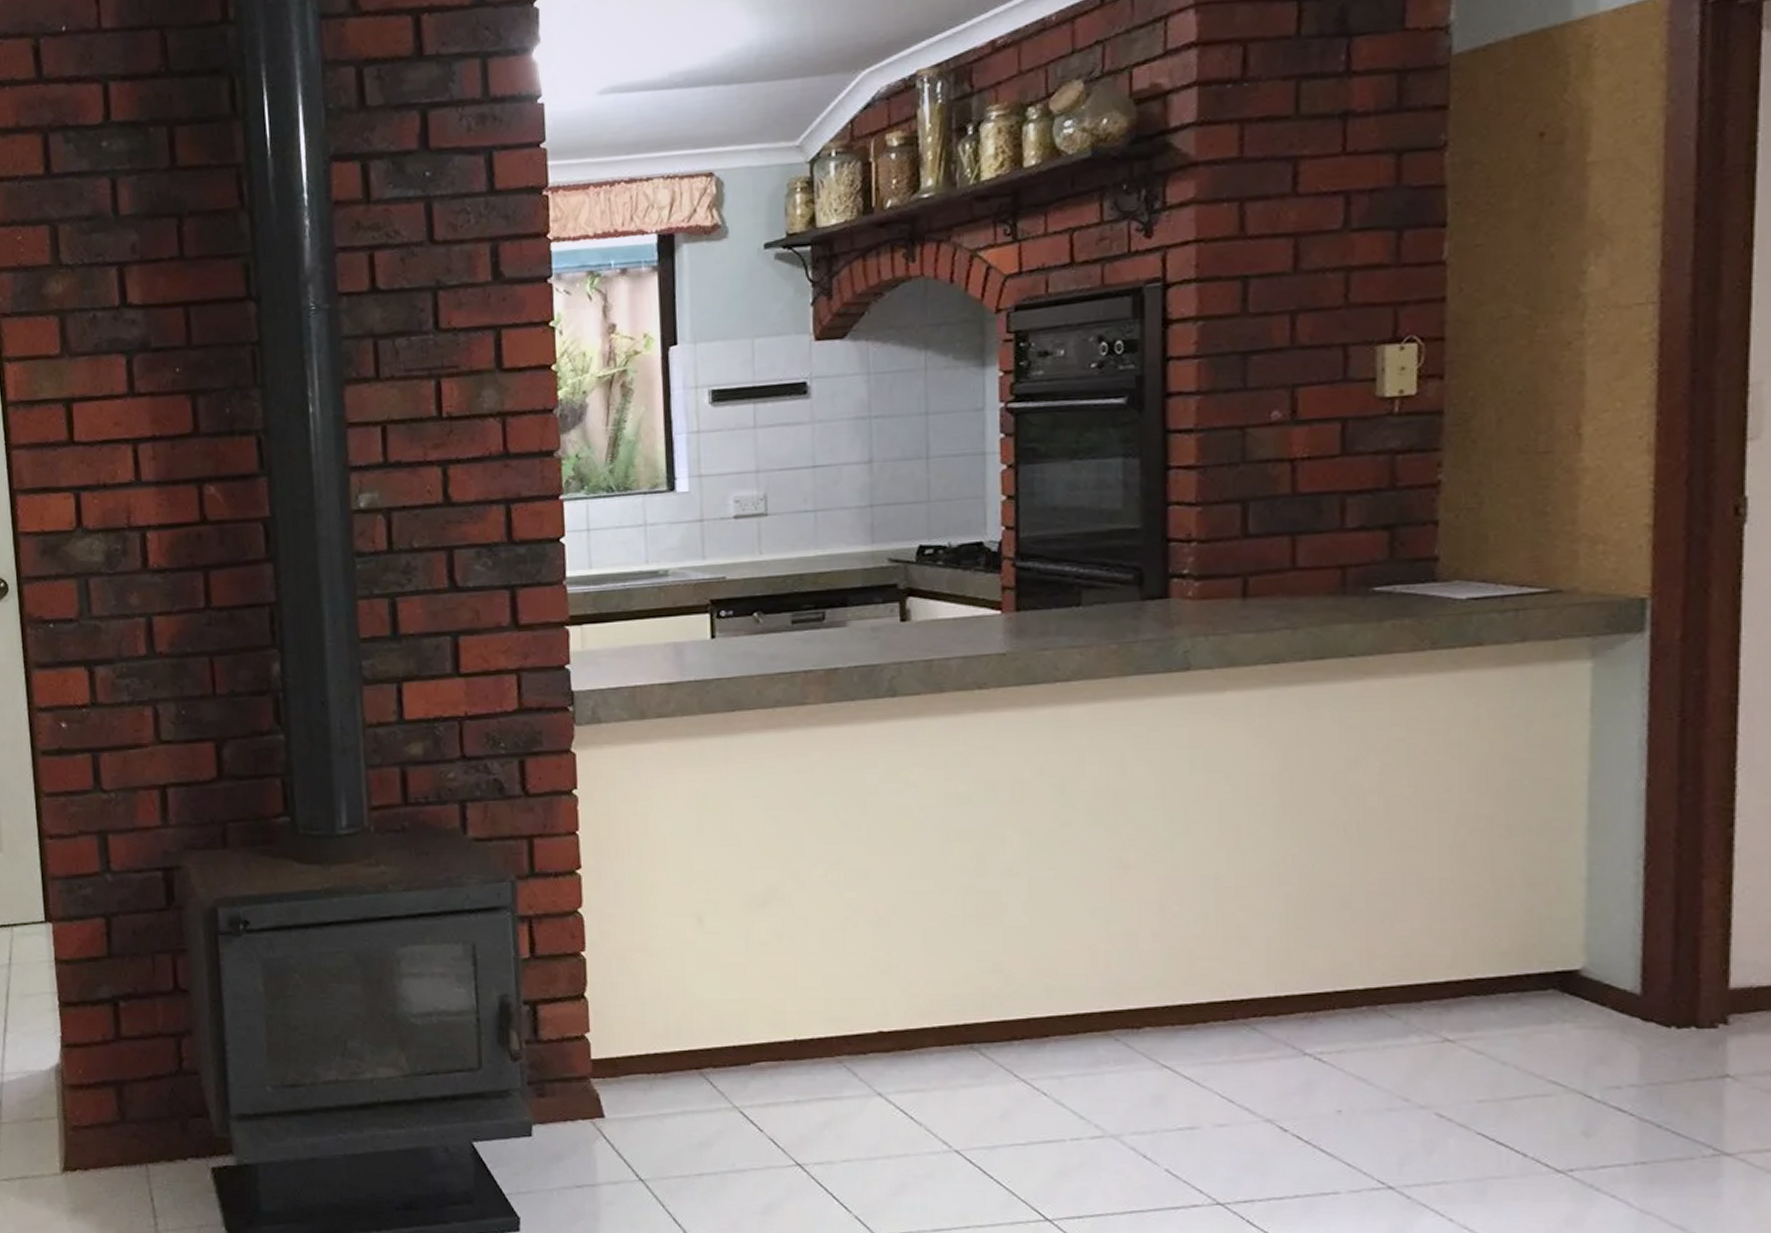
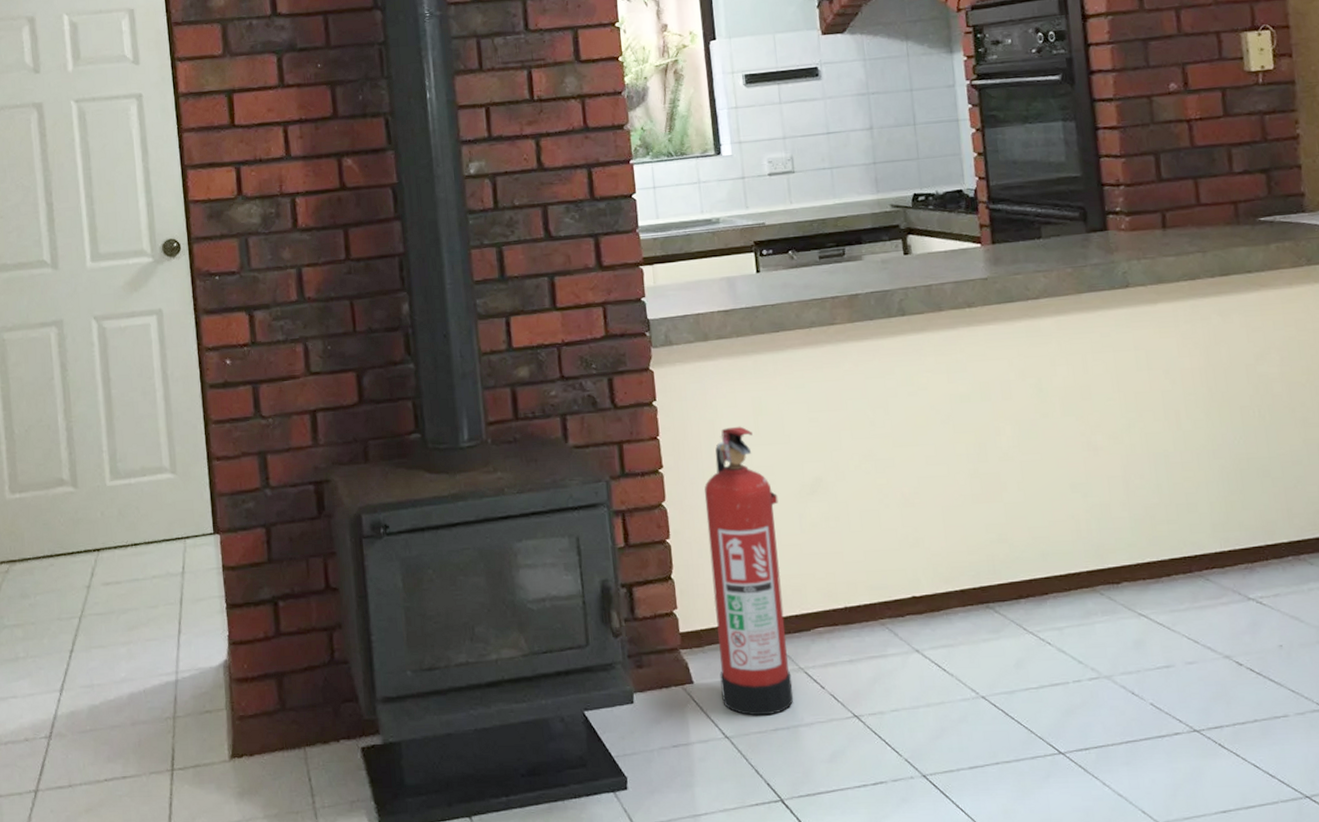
fire extinguisher: none [630,823,725,1158] -> present [704,426,794,716]

